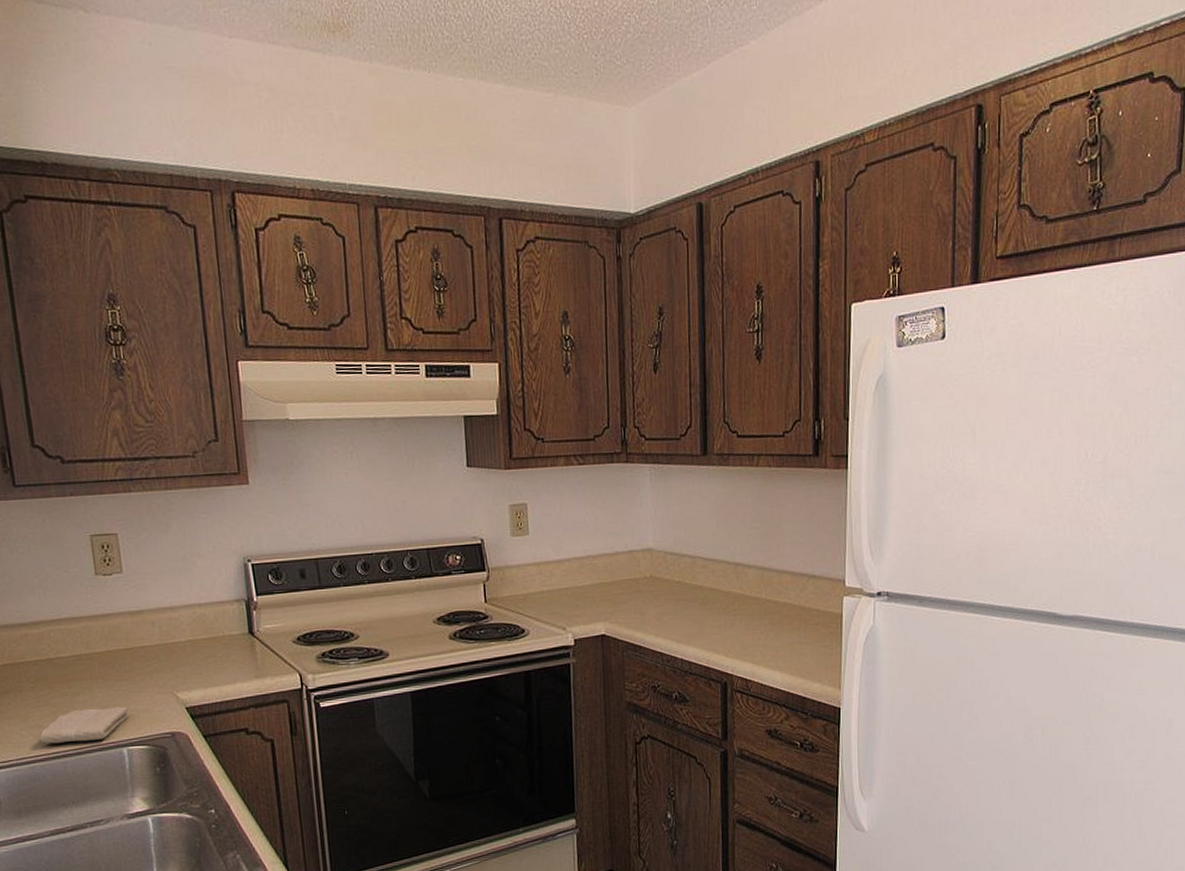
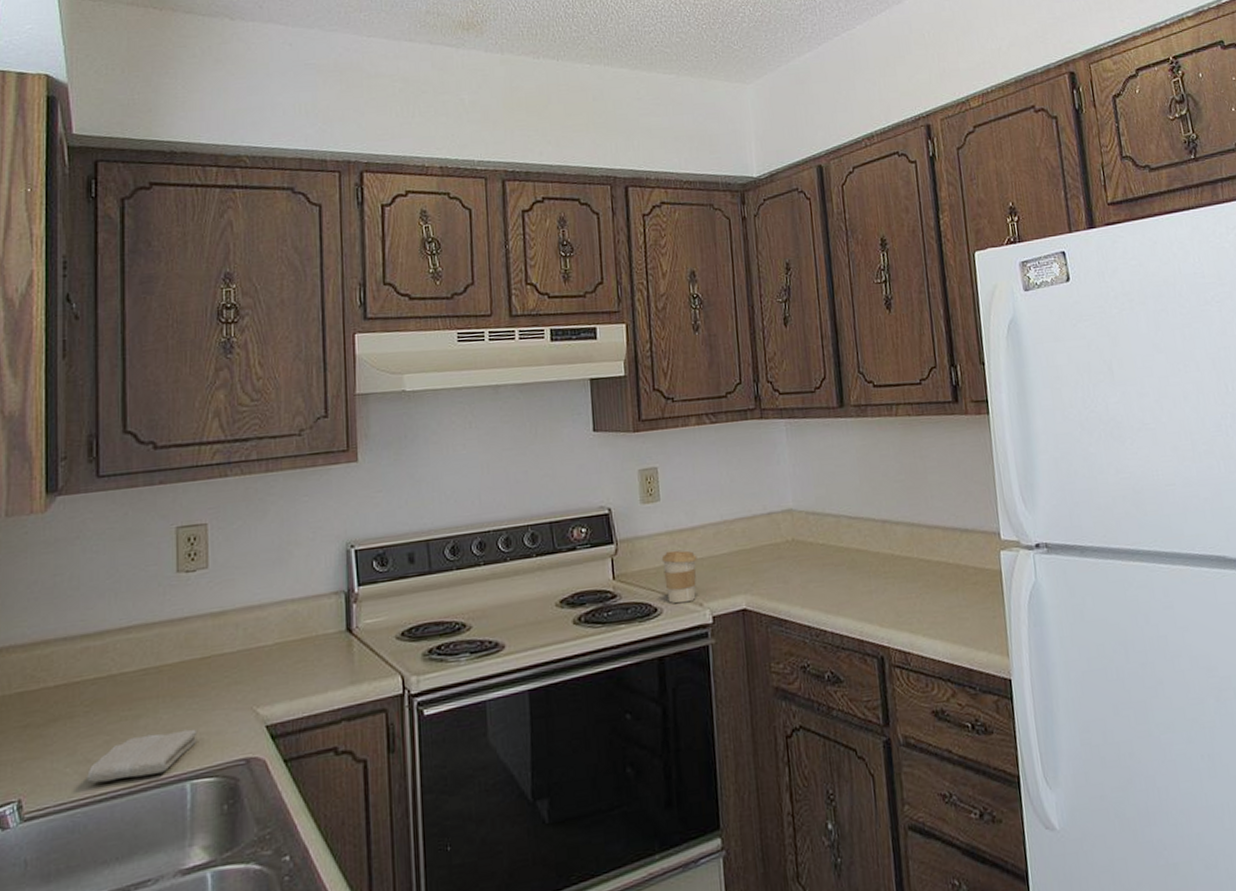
coffee cup: none [529,580,562,627] -> present [661,550,697,604]

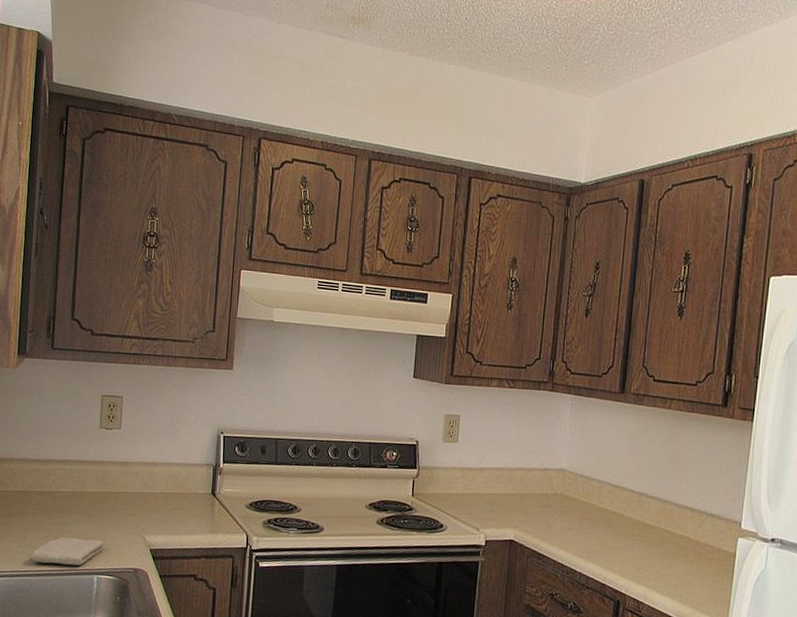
coffee cup: present [661,550,697,604] -> none [452,483,481,526]

